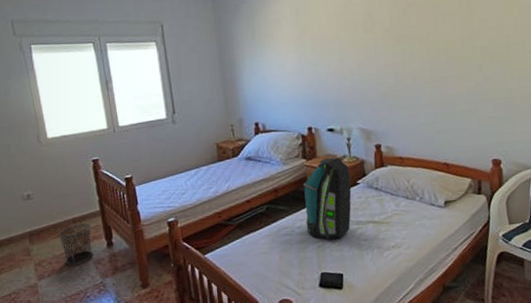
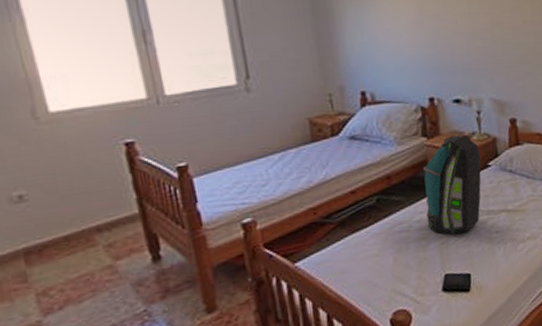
waste bin: present [58,223,94,266] -> none [73,231,132,292]

